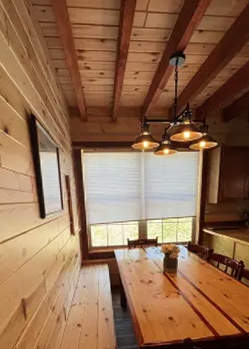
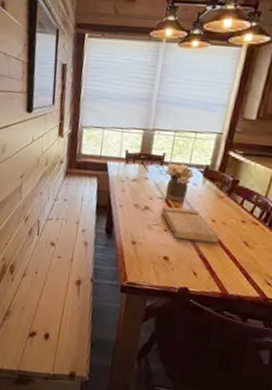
cutting board: none [162,277,207,302] -> present [161,206,220,244]

